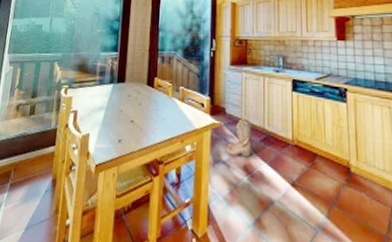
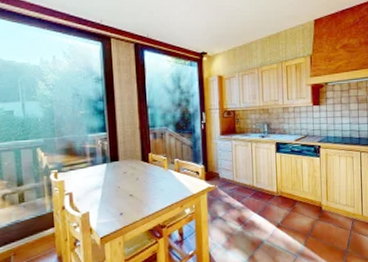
boots: present [225,117,252,157] -> none [221,179,244,212]

